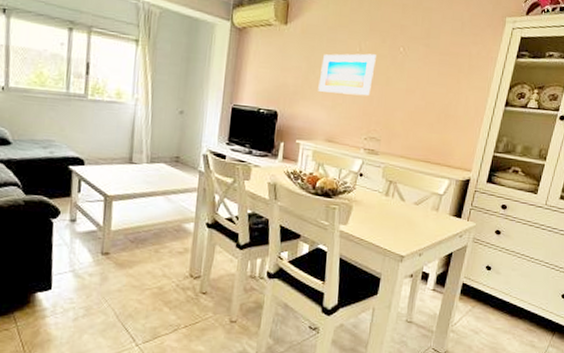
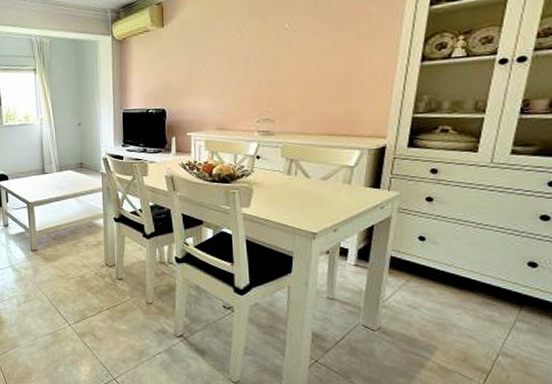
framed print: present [318,53,376,96] -> none [202,36,259,84]

